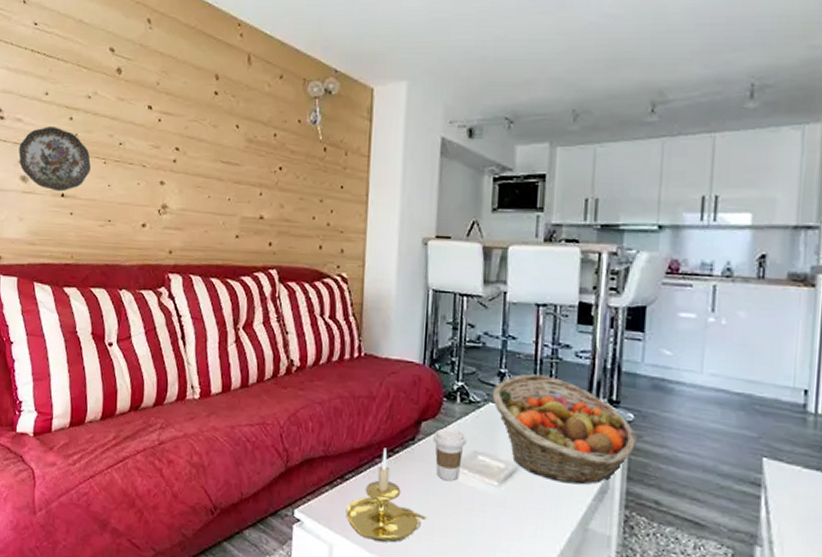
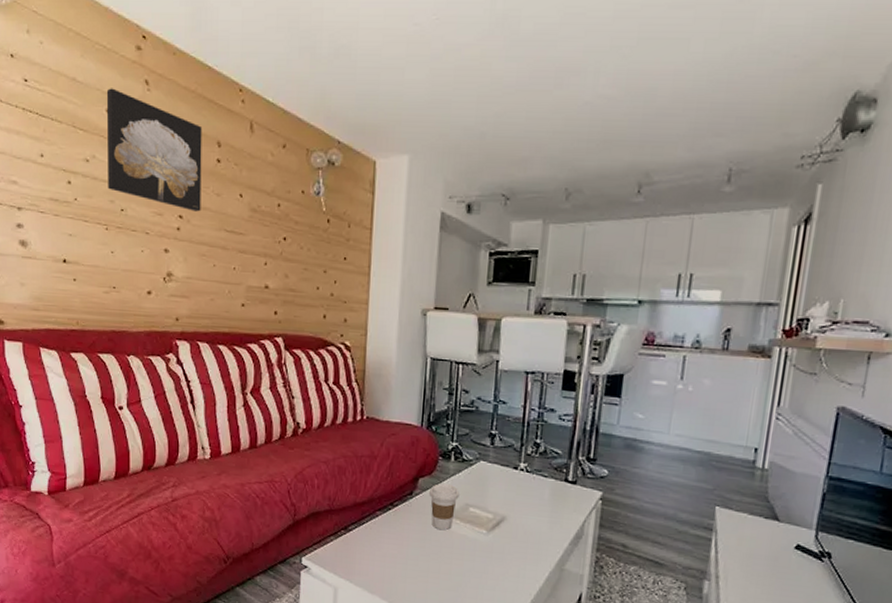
decorative plate: present [18,127,91,192] -> none [15,190,92,258]
wall art: none [107,28,201,144] -> present [106,88,202,212]
candle holder: present [346,447,427,543] -> none [349,501,423,584]
fruit basket: present [491,374,637,485] -> none [483,435,610,532]

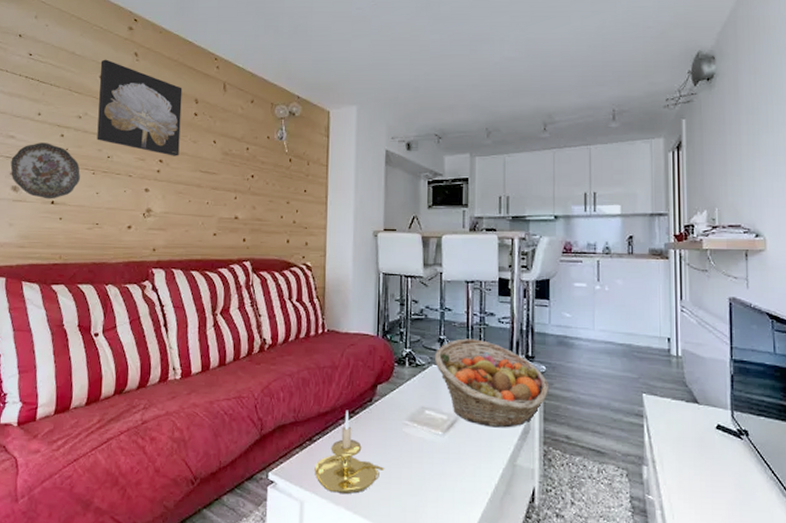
decorative plate: none [15,190,92,258] -> present [10,143,80,199]
candle holder: none [349,501,423,584] -> present [314,410,385,494]
coffee cup: present [429,484,459,531] -> none [388,389,415,435]
fruit basket: none [483,435,610,532] -> present [434,338,550,428]

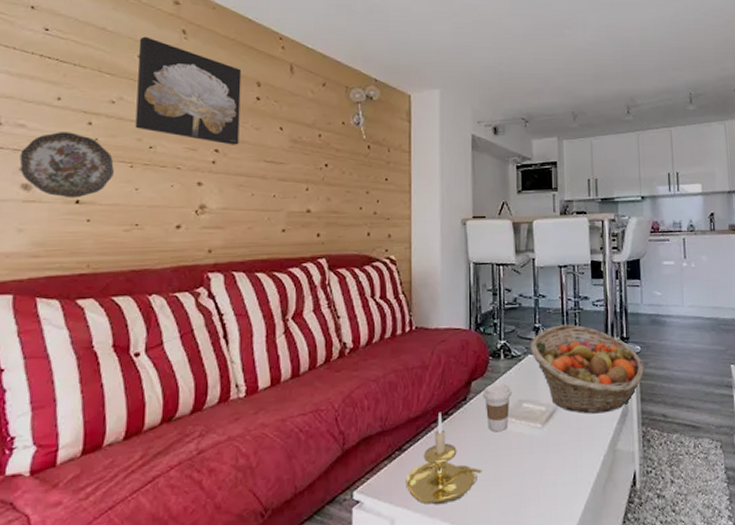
coffee cup: none [388,389,415,435] -> present [483,383,512,432]

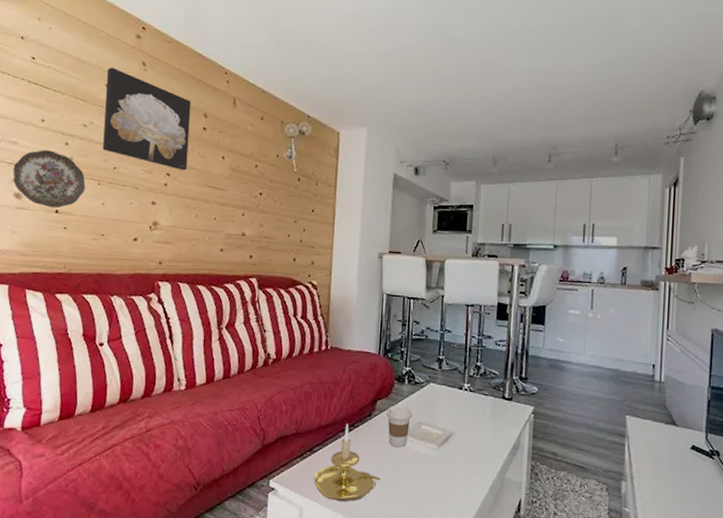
fruit basket: present [530,324,645,414] -> none [432,359,540,444]

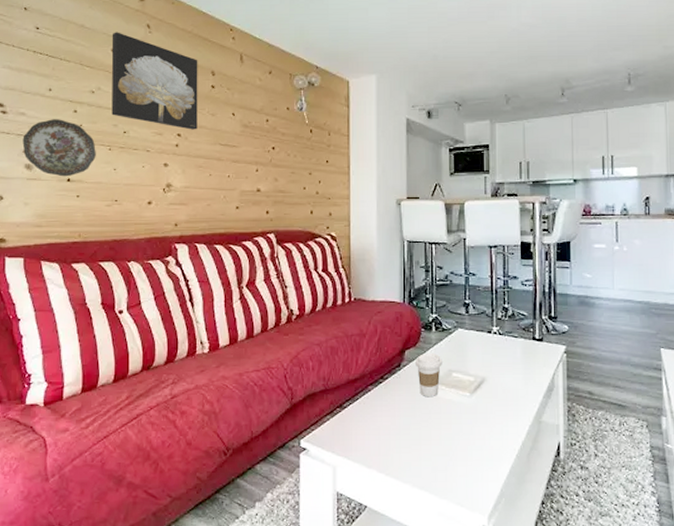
candle holder: present [314,423,381,501] -> none [346,376,415,456]

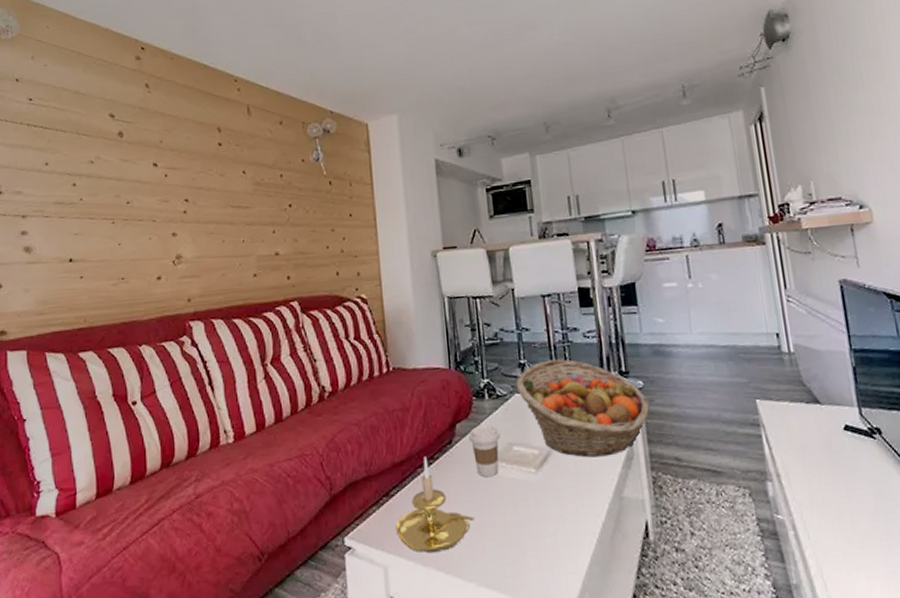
decorative plate: present [22,119,96,177] -> none [20,194,99,258]
wall art: present [111,32,198,130] -> none [108,95,206,194]
candle holder: none [346,376,415,456] -> present [395,456,475,553]
fruit basket: none [460,302,572,387] -> present [515,359,651,458]

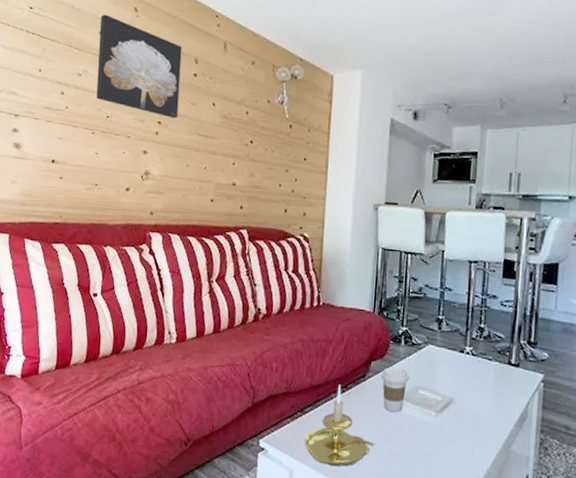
wall art: none [108,95,206,194] -> present [96,14,182,118]
fruit basket: present [515,359,651,458] -> none [431,320,551,414]

